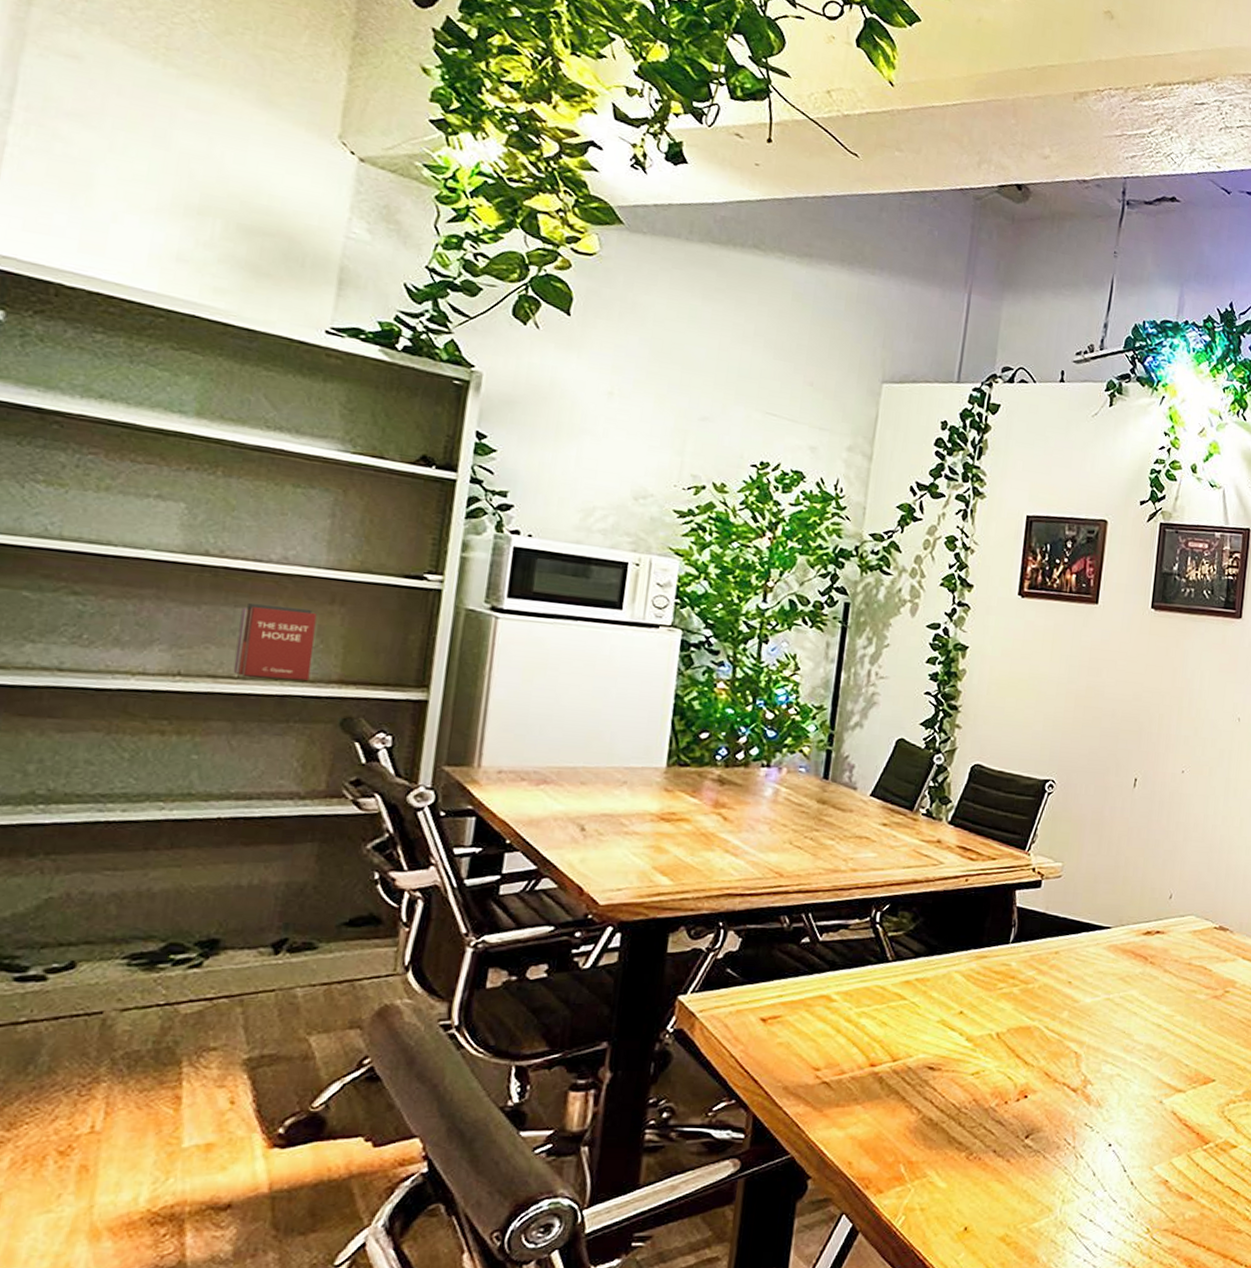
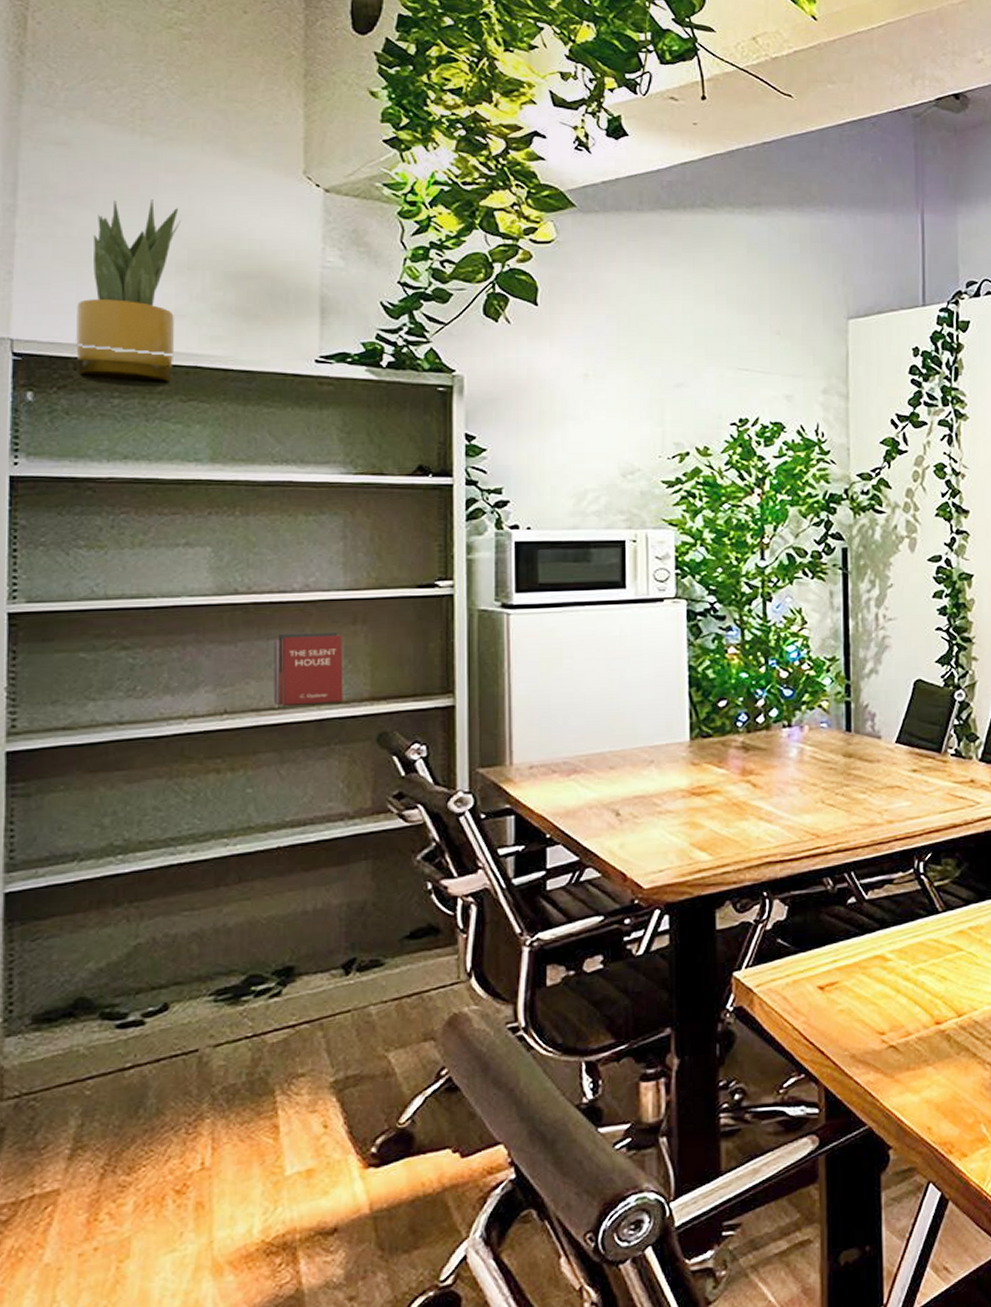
planter: none [59,127,196,330] -> present [76,200,180,387]

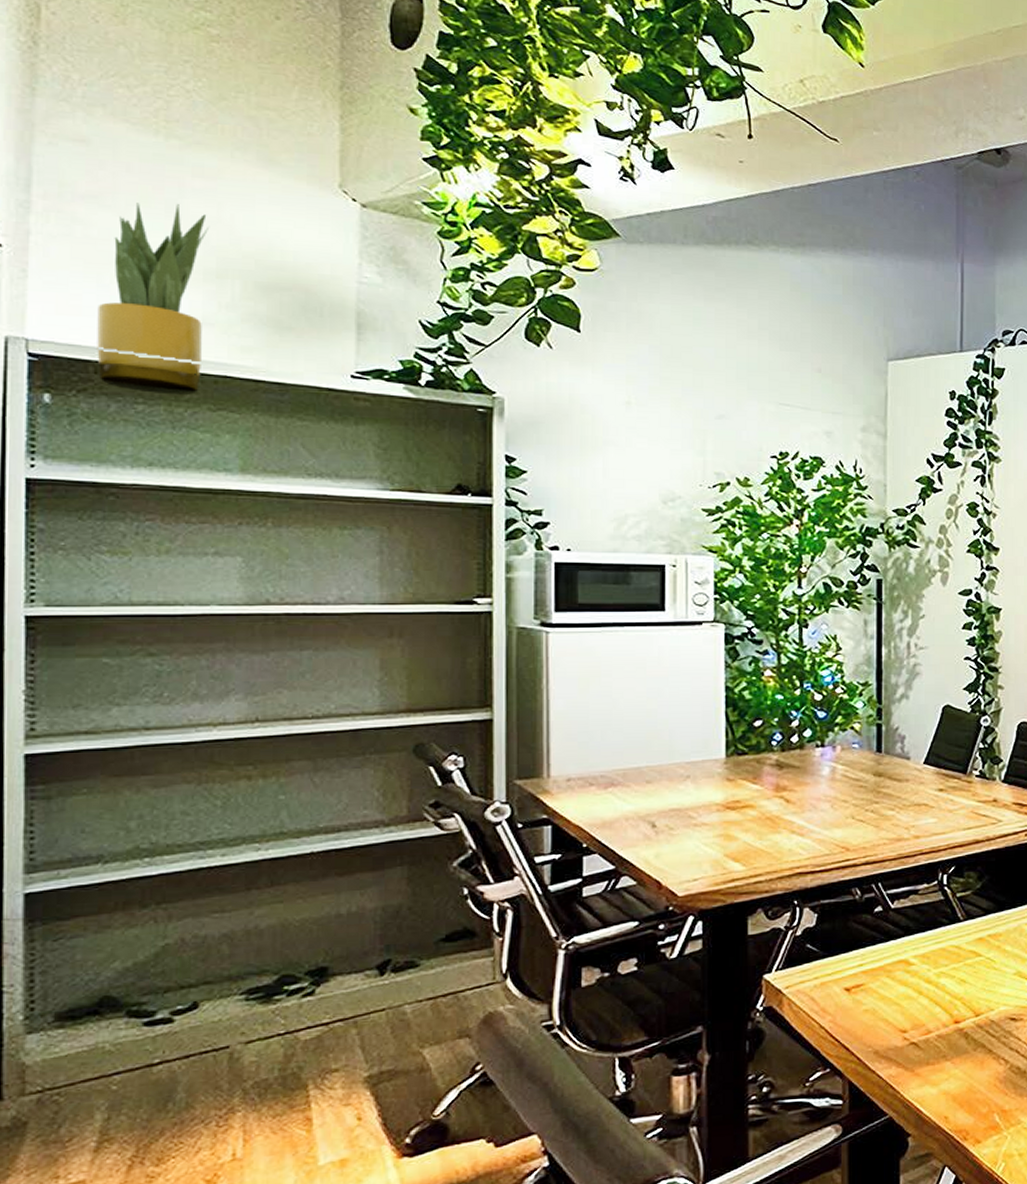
books: present [273,632,344,707] -> none [307,644,379,717]

